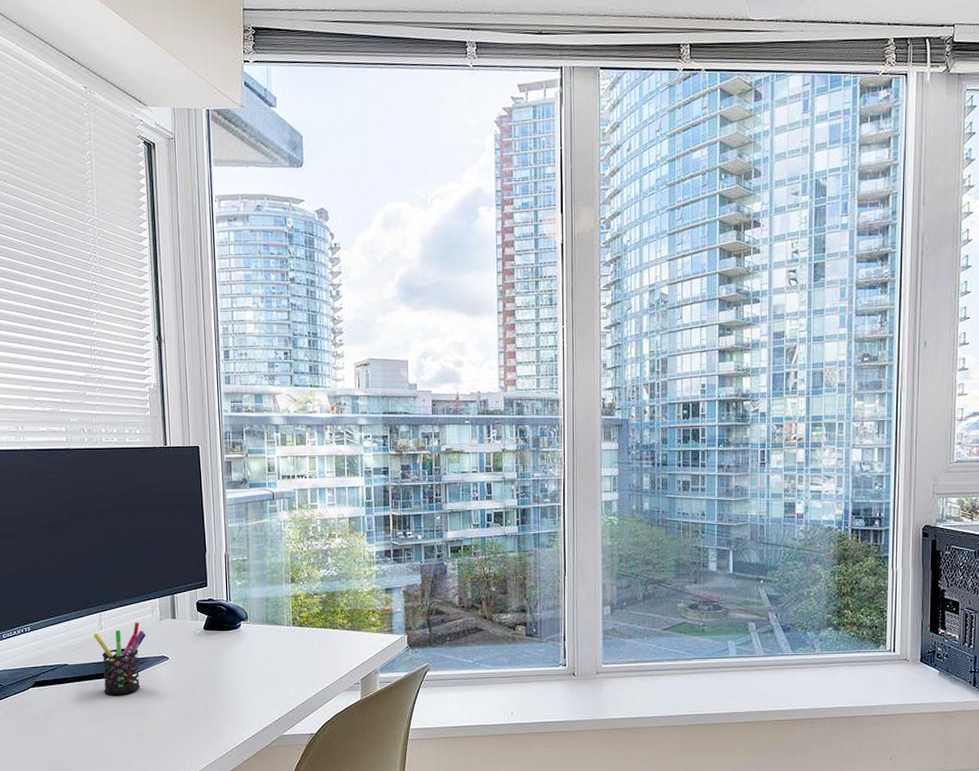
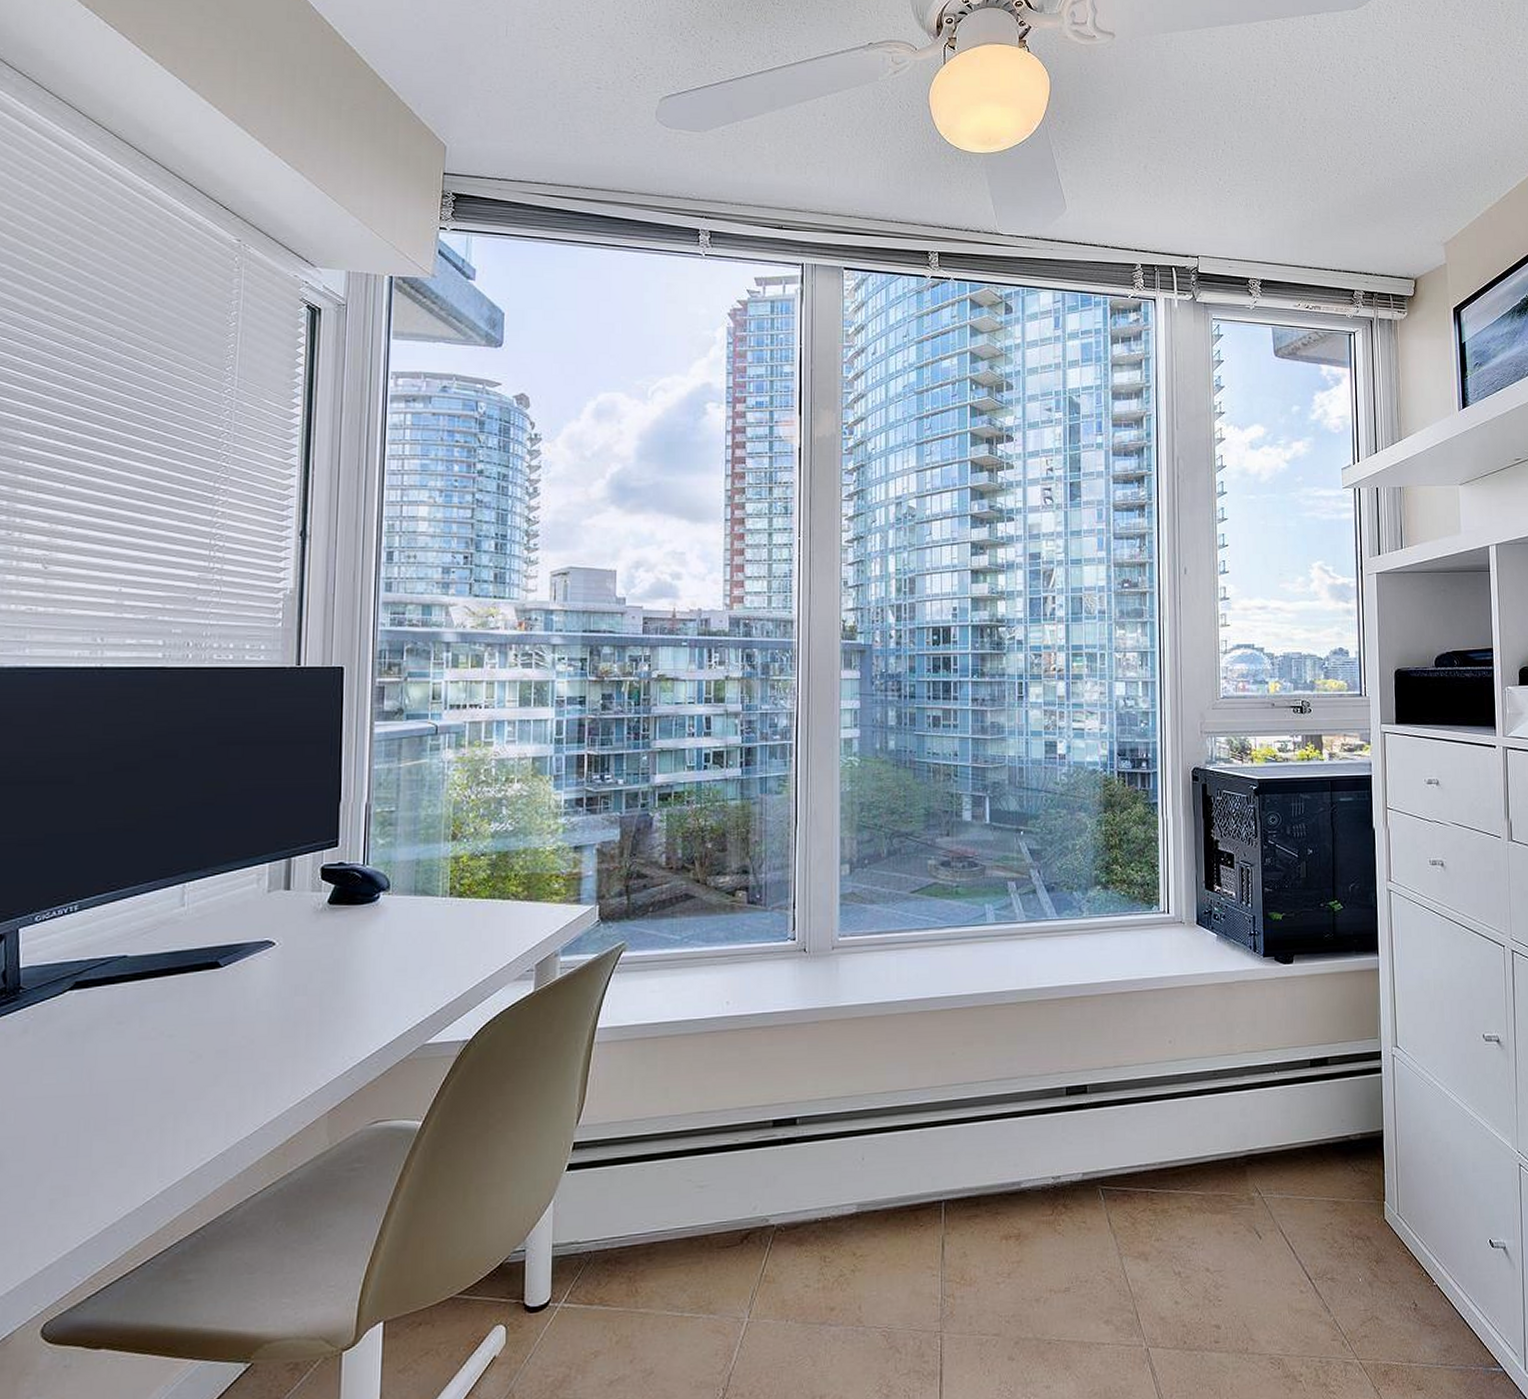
pen holder: present [93,622,146,695] -> none [170,895,246,997]

